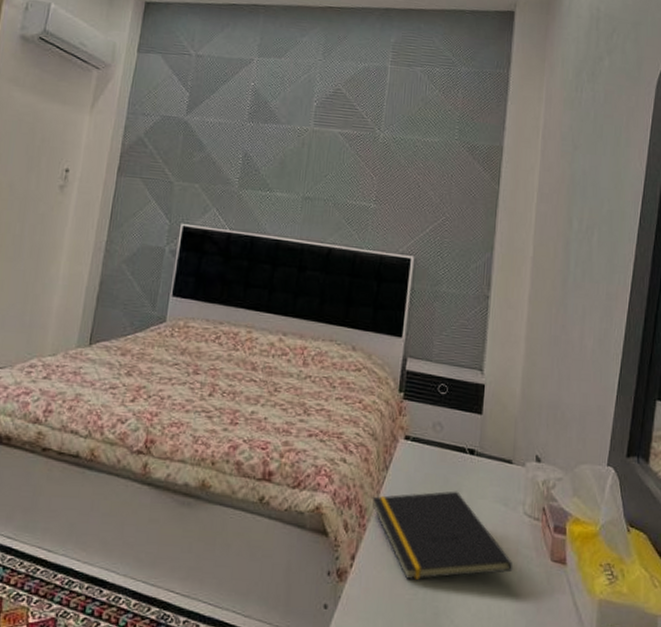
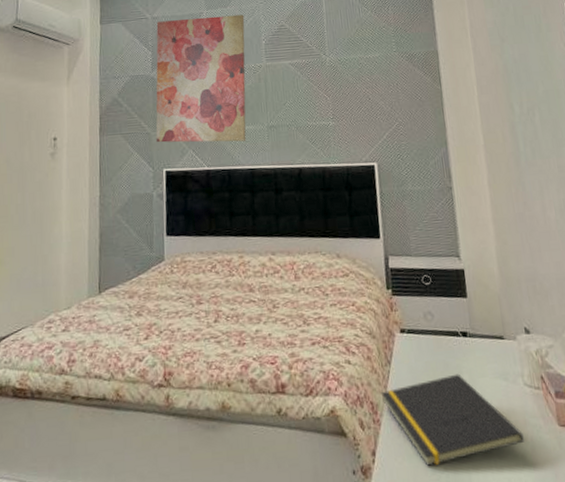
wall art: none [178,60,299,209] -> present [156,14,247,143]

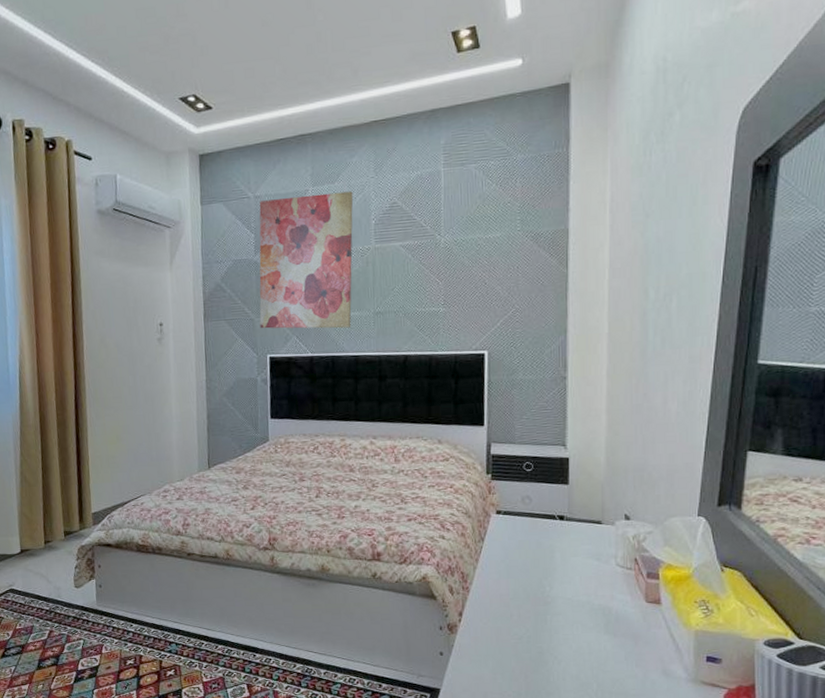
notepad: present [380,373,525,466] -> none [472,552,610,627]

